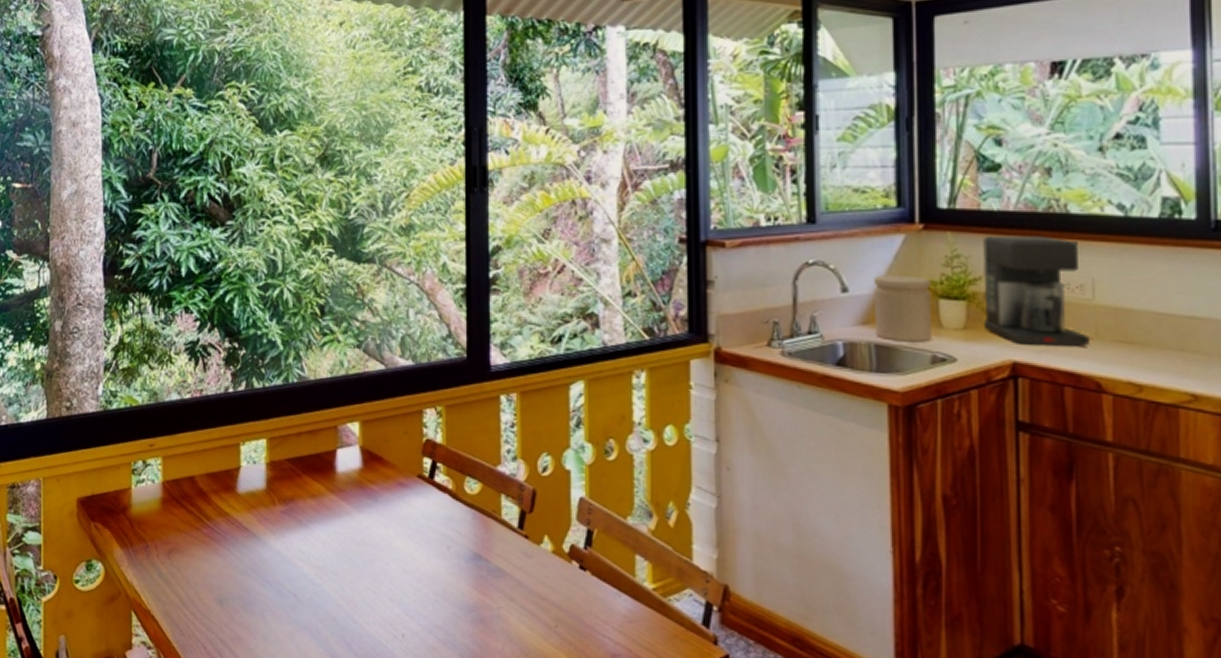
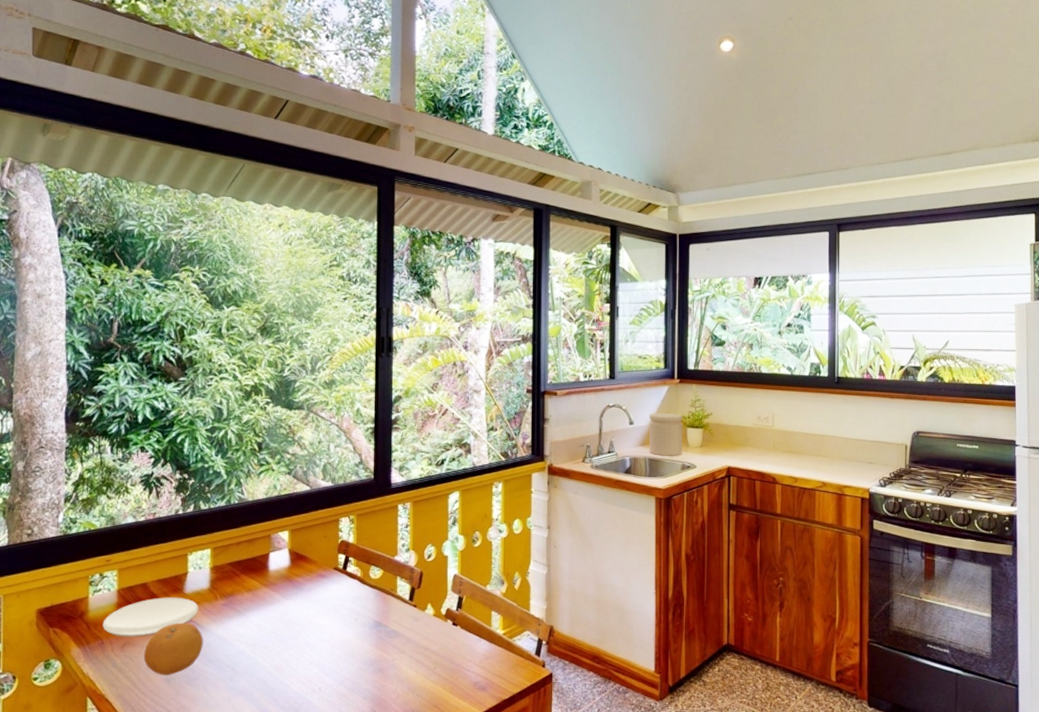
plate: none [147,495,254,544] -> present [103,597,199,637]
fruit: none [192,529,260,595] -> present [143,622,203,675]
coffee maker: present [982,235,1089,347] -> none [712,386,770,455]

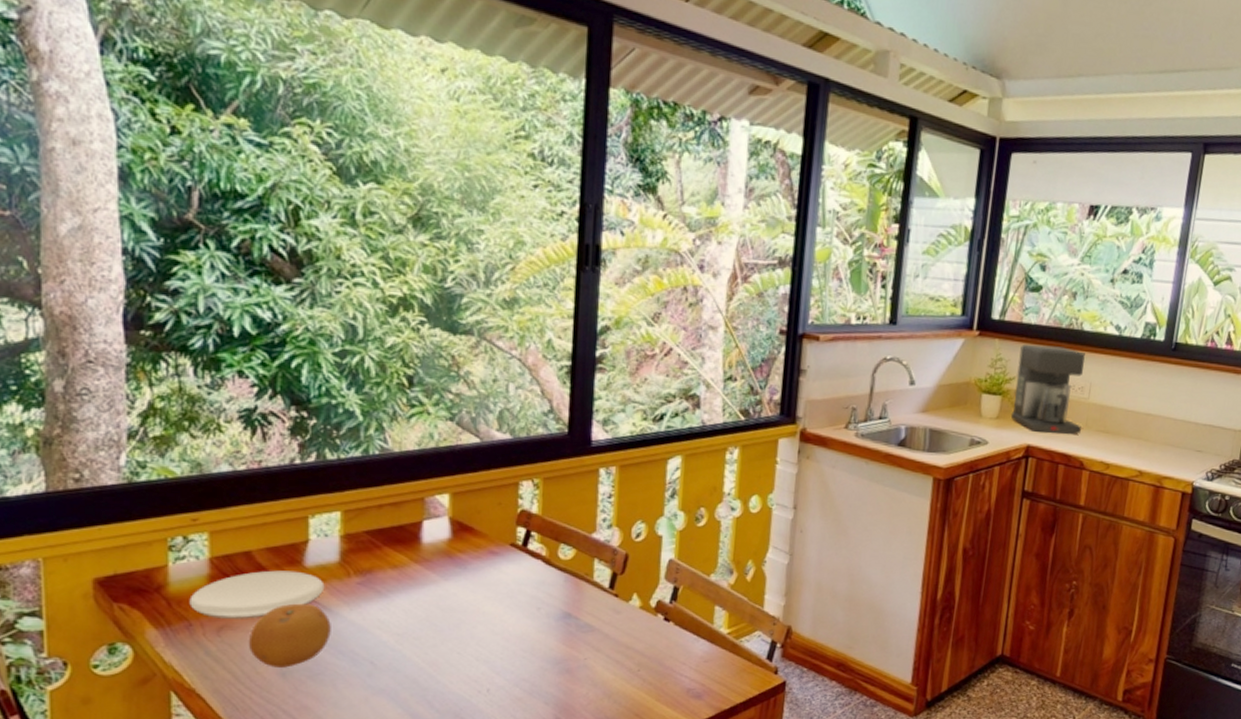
jar: present [649,412,683,456] -> none [931,371,978,428]
coffee maker: none [712,386,770,455] -> present [1010,344,1085,434]

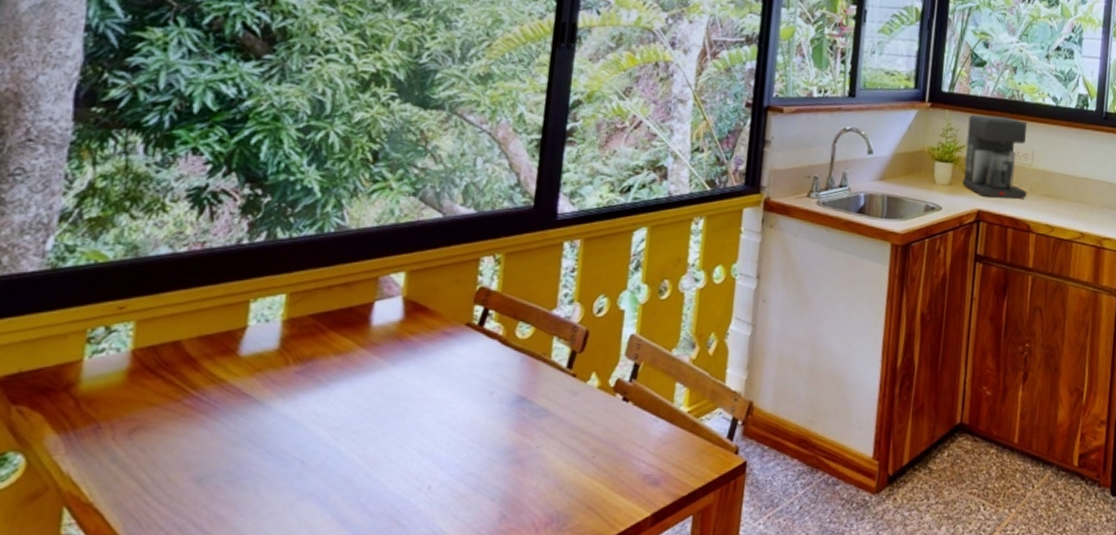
plate: present [189,570,325,619] -> none [101,361,259,419]
fruit: present [248,603,331,668] -> none [162,397,261,473]

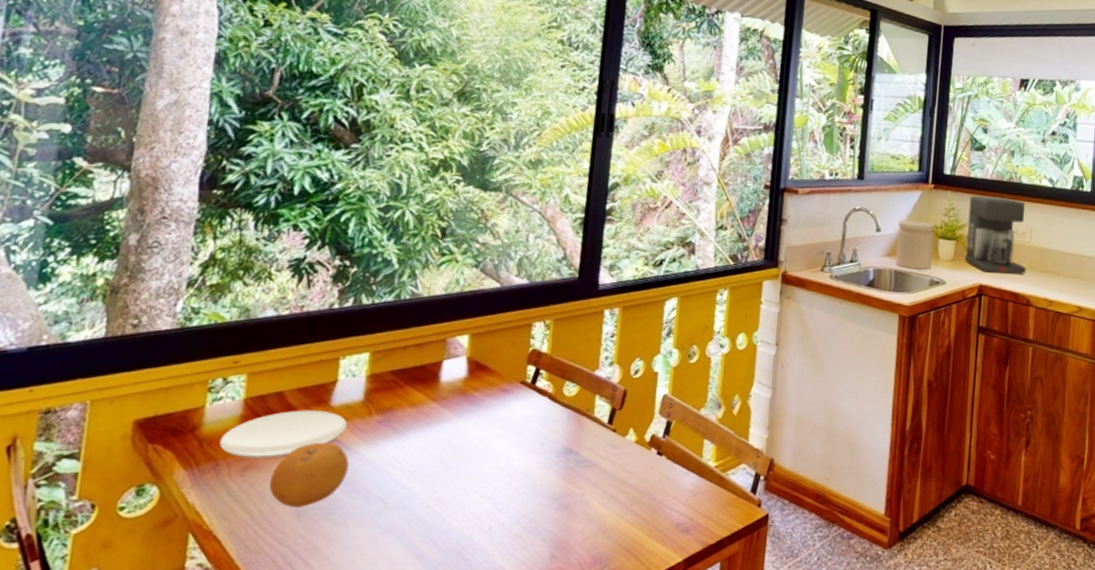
plate: none [101,361,259,419] -> present [219,410,348,459]
fruit: none [162,397,261,473] -> present [268,442,349,507]
jar: none [888,141,931,195] -> present [896,220,935,270]

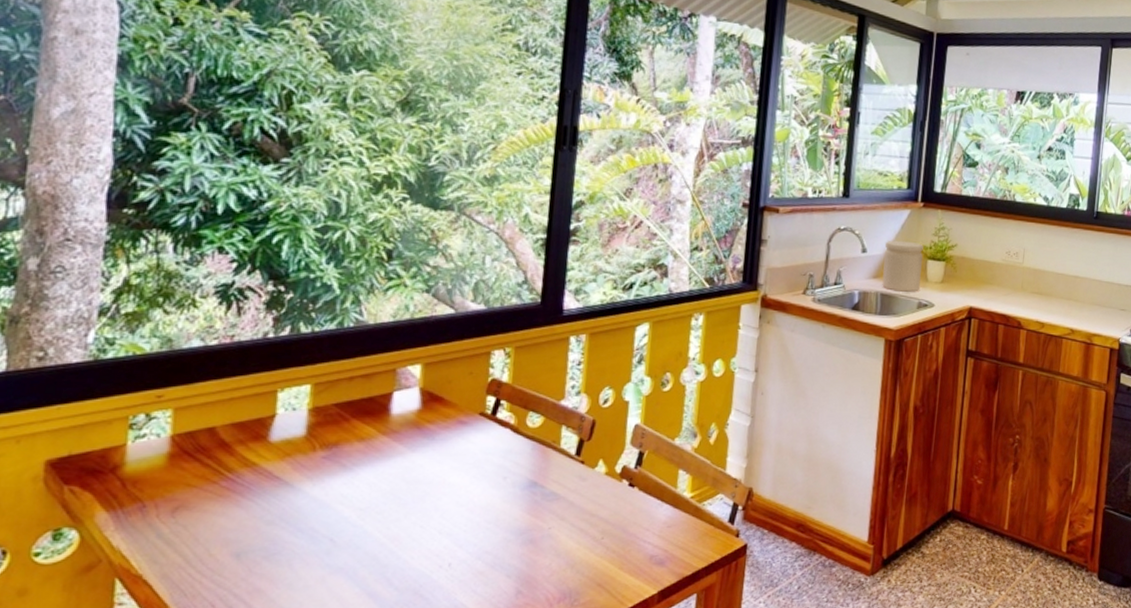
plate: present [219,410,348,459] -> none [145,446,289,499]
fruit: present [268,442,349,507] -> none [203,480,292,549]
coffee maker: present [964,195,1026,274] -> none [953,214,1018,296]

